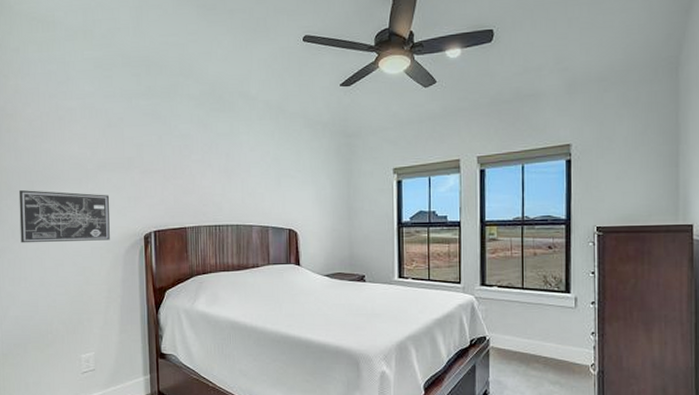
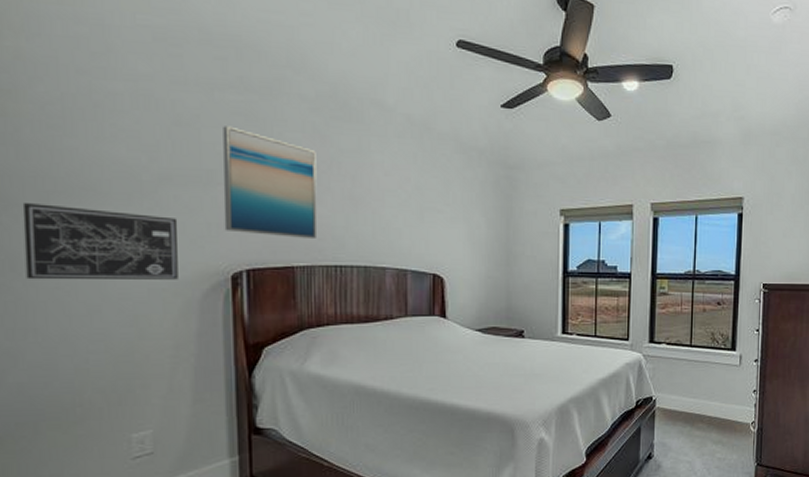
wall art: none [138,124,202,206] -> present [223,126,317,240]

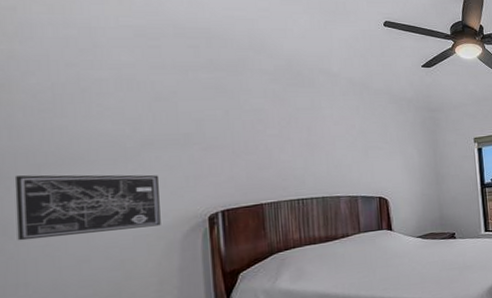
wall art: present [223,126,317,240] -> none [197,98,280,181]

